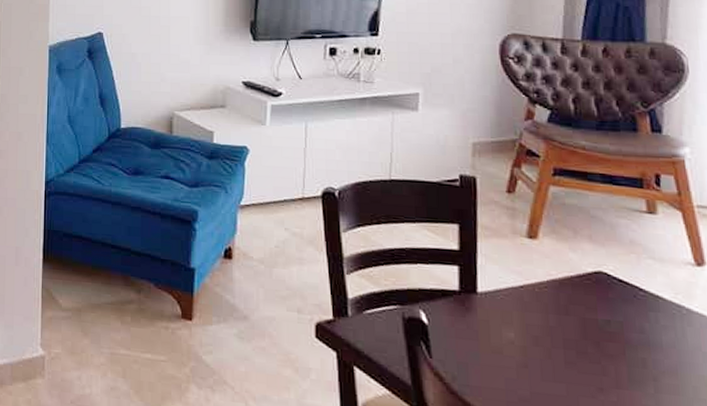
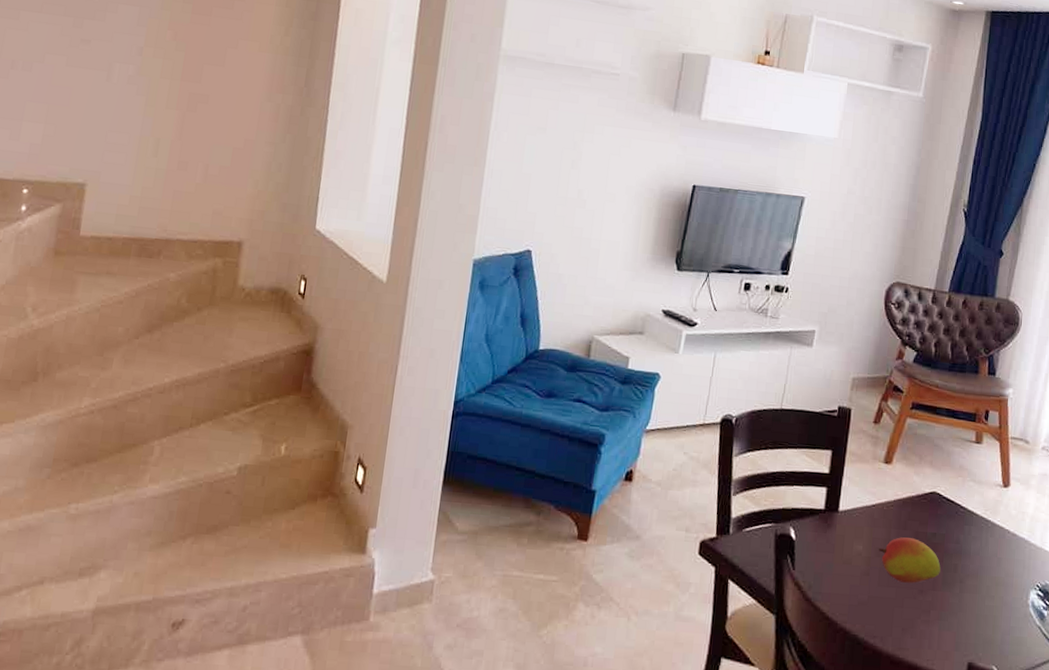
fruit: none [535,324,624,379] -> present [878,537,941,583]

